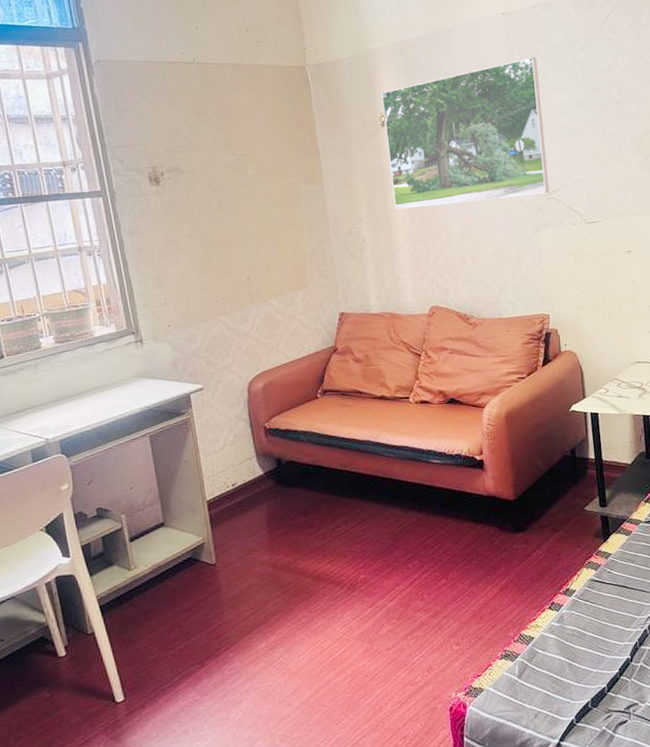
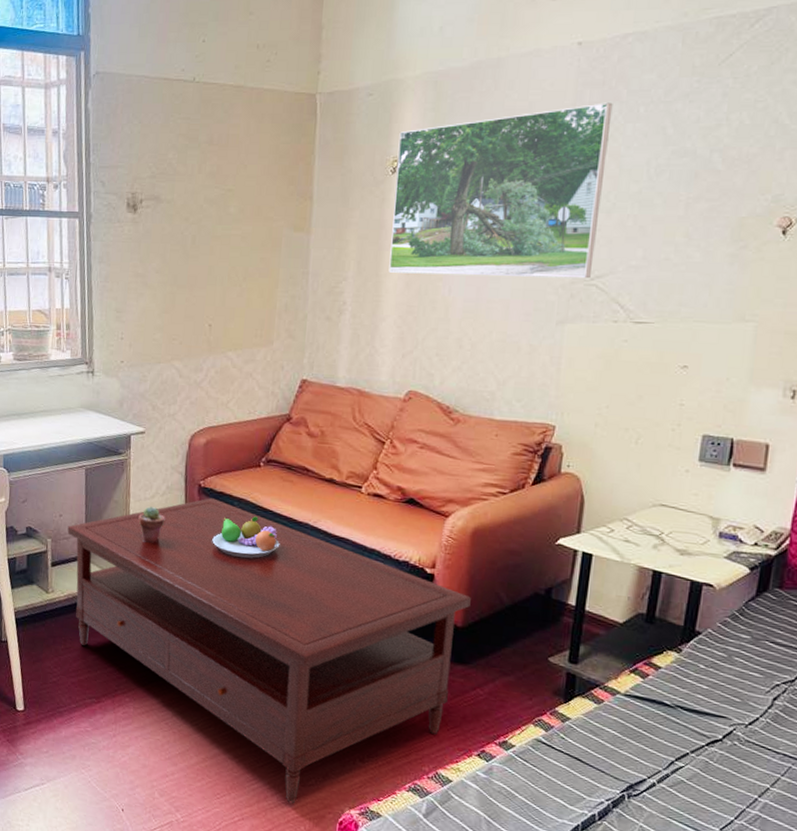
coffee table: none [140,437,517,706] -> present [67,498,471,804]
potted succulent: none [211,457,238,494] -> present [138,505,165,543]
fruit bowl: none [286,445,349,487] -> present [212,516,280,559]

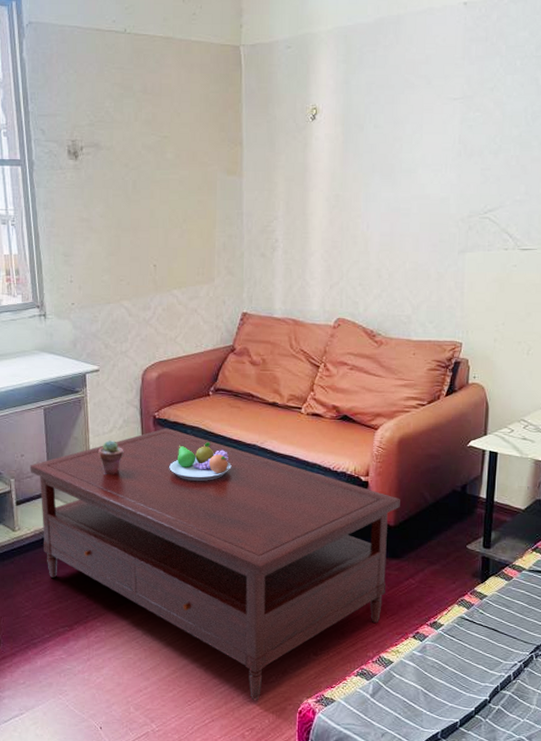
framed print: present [388,102,613,279] -> none [314,56,495,212]

